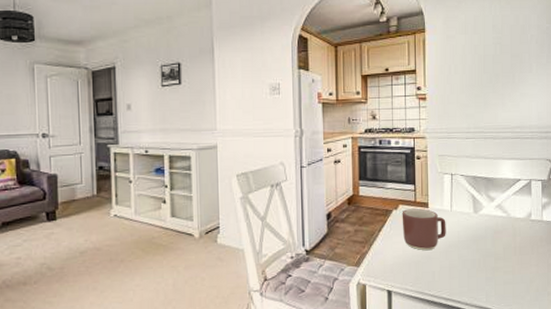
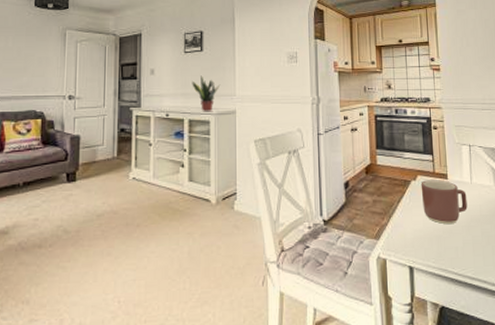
potted plant: none [171,110,201,148] -> present [192,75,221,112]

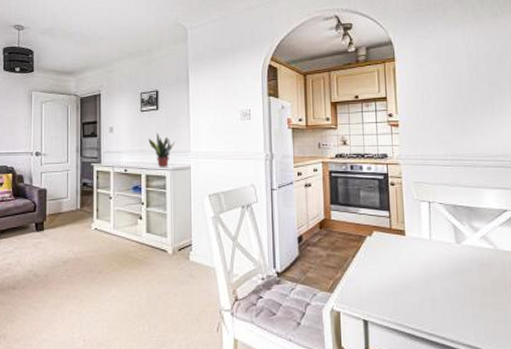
mug: present [421,180,468,225] -> none [376,236,426,281]

